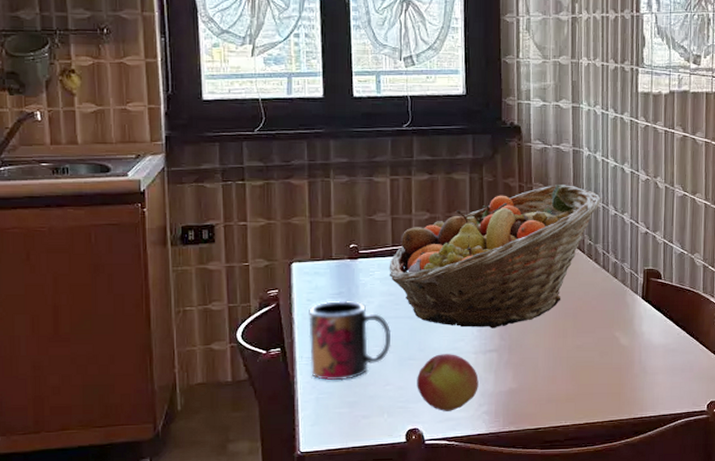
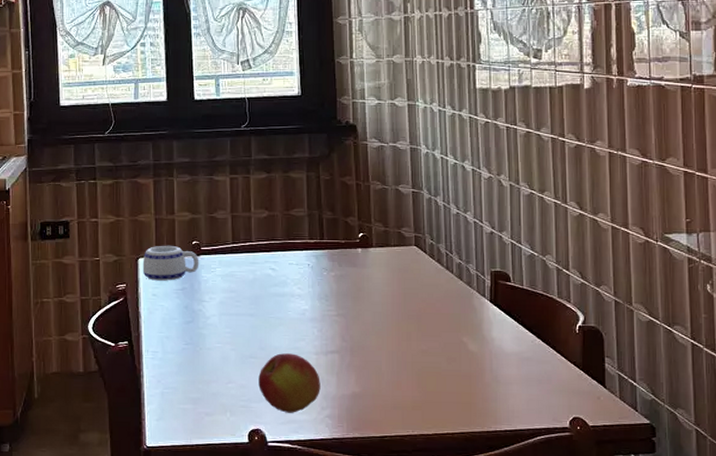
mug: none [296,249,357,285] -> present [142,245,199,281]
mug: present [309,300,392,381] -> none [154,296,233,376]
fruit basket: present [389,185,602,328] -> none [229,183,443,329]

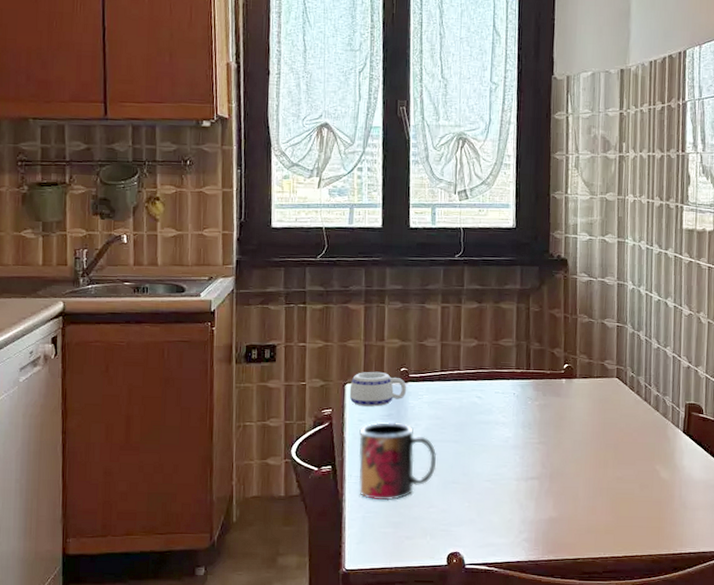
mug: none [154,296,233,376] -> present [358,421,437,501]
apple: present [258,353,321,413] -> none [459,479,520,537]

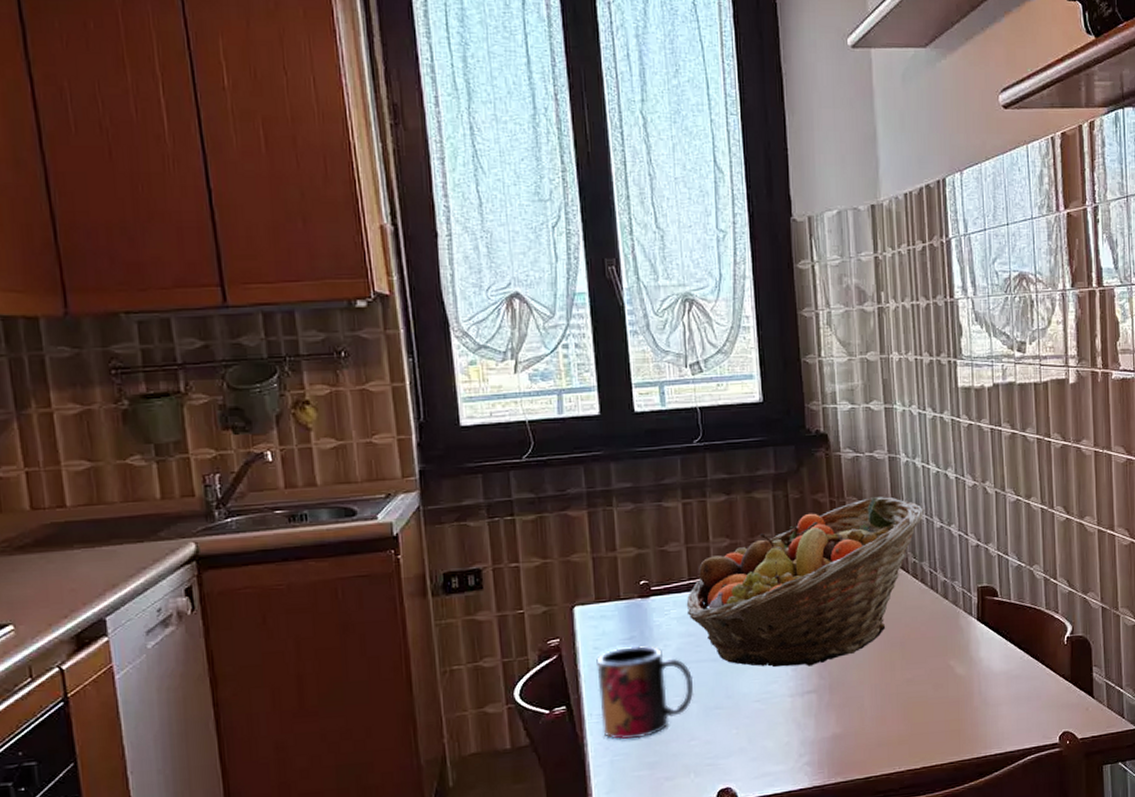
mug: present [349,371,407,407] -> none [579,587,650,632]
fruit basket: none [437,317,645,456] -> present [686,497,925,668]

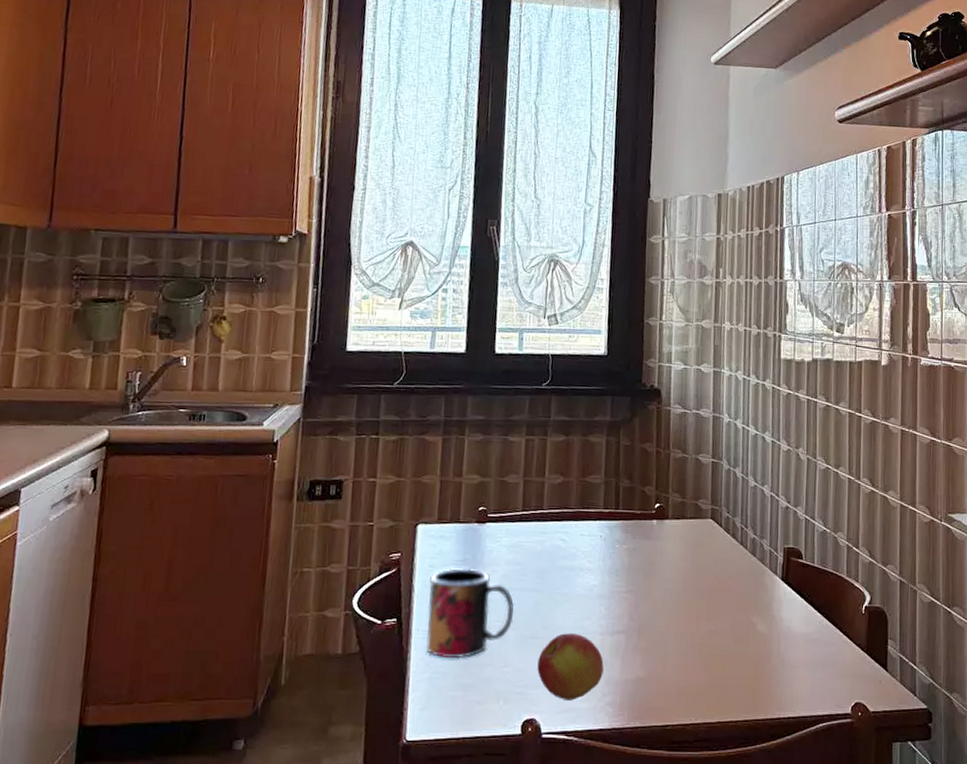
fruit basket: present [686,497,925,668] -> none [517,452,742,607]
apple: none [726,698,797,766] -> present [537,633,604,700]

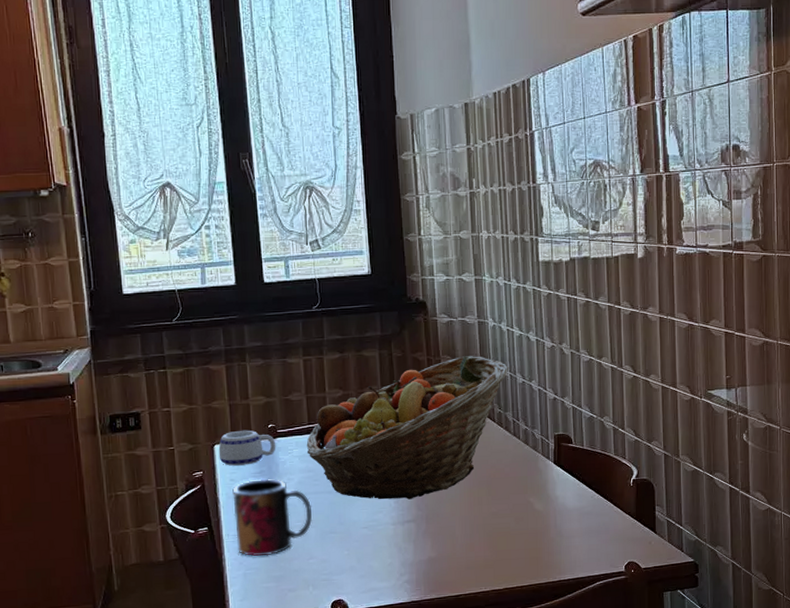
mug: none [421,510,485,551] -> present [218,430,276,466]
fruit basket: none [517,452,742,607] -> present [306,356,509,500]
apple: present [537,633,604,700] -> none [339,526,399,582]

